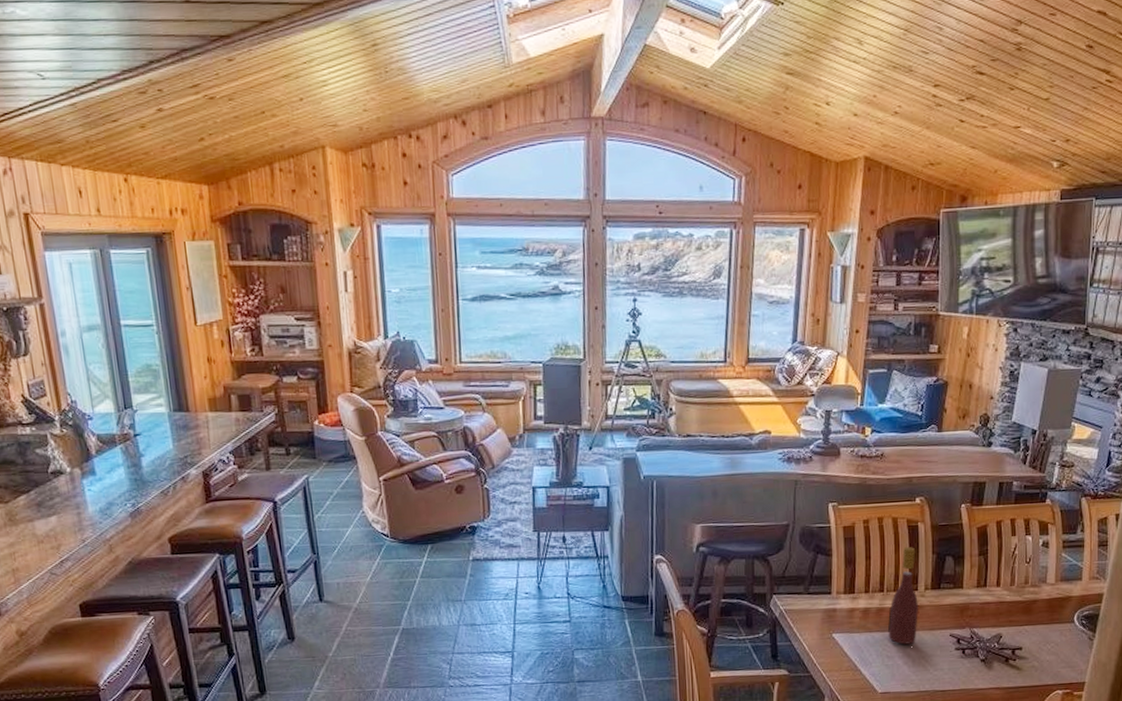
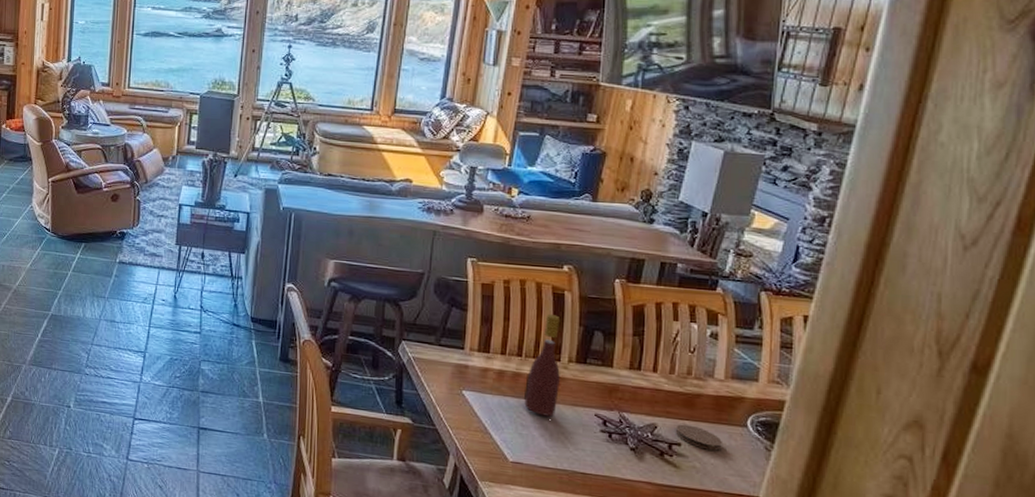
coaster: none [1017,629,1055,649] -> present [675,424,722,451]

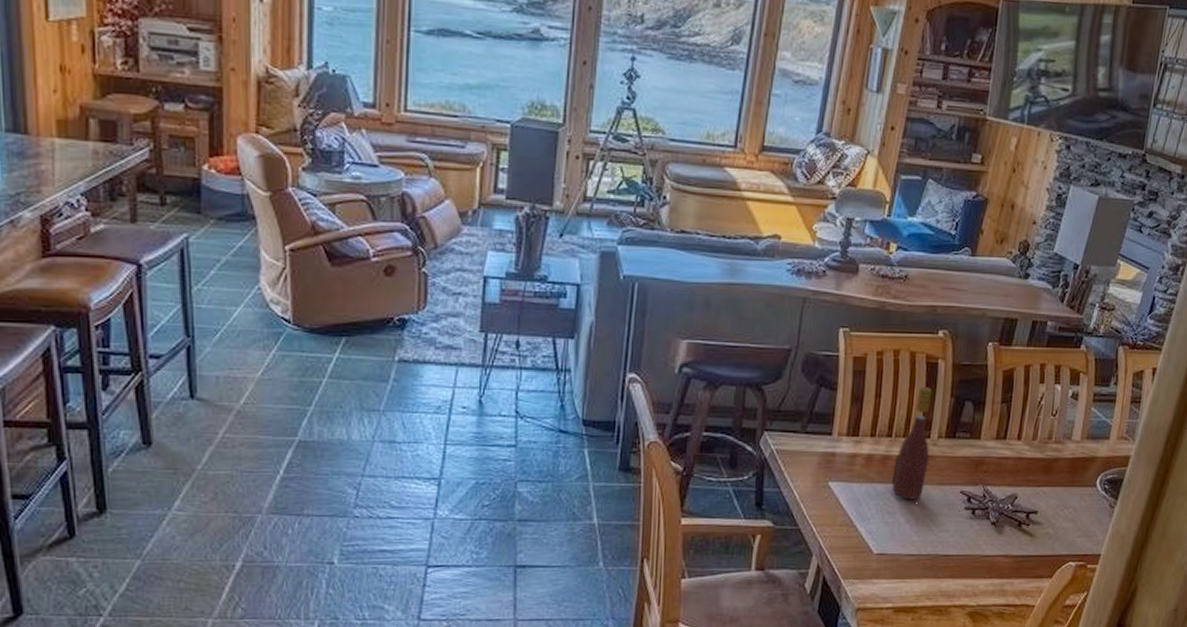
coaster: present [675,424,722,451] -> none [1033,491,1074,514]

